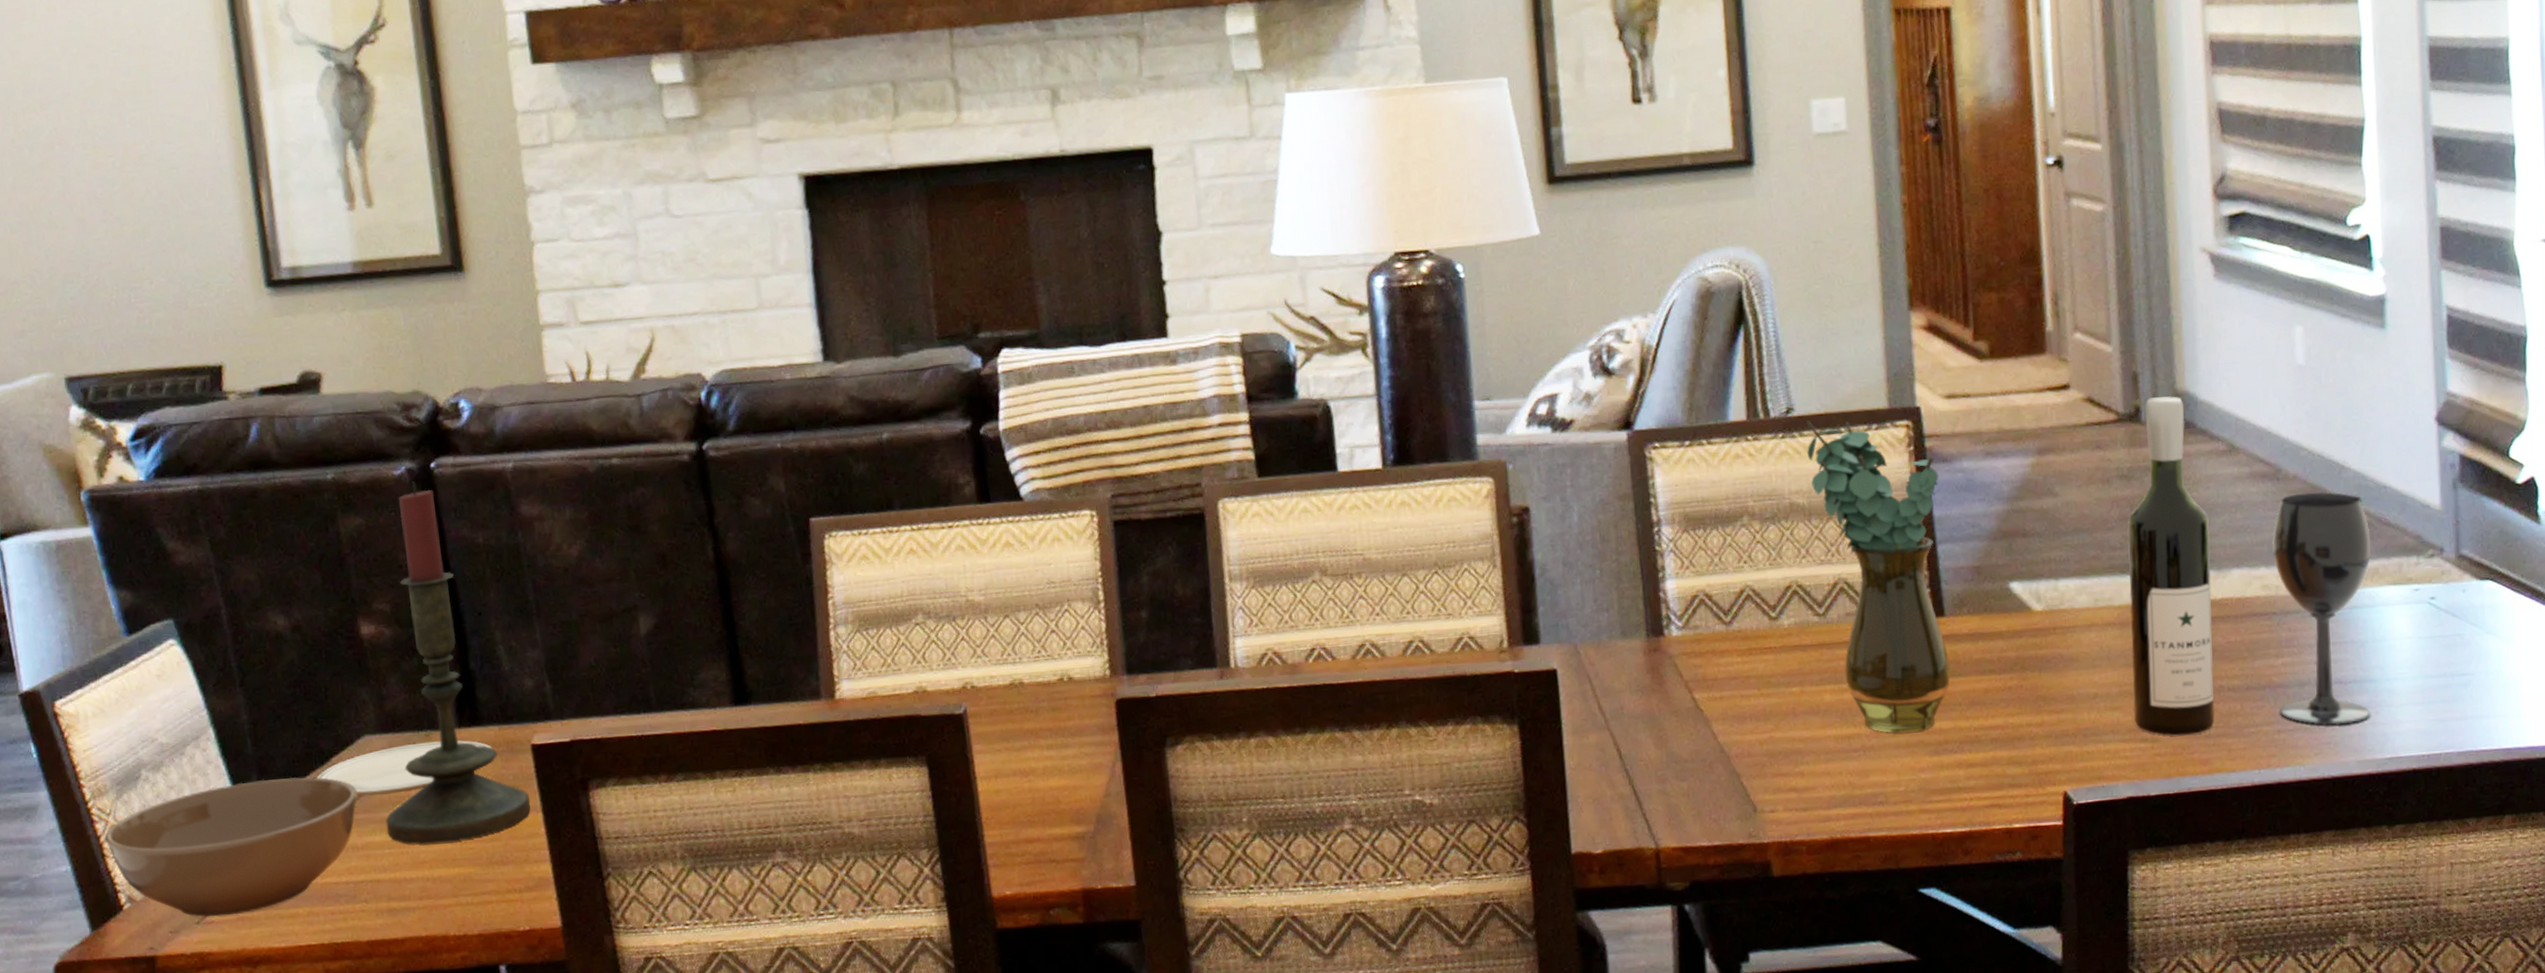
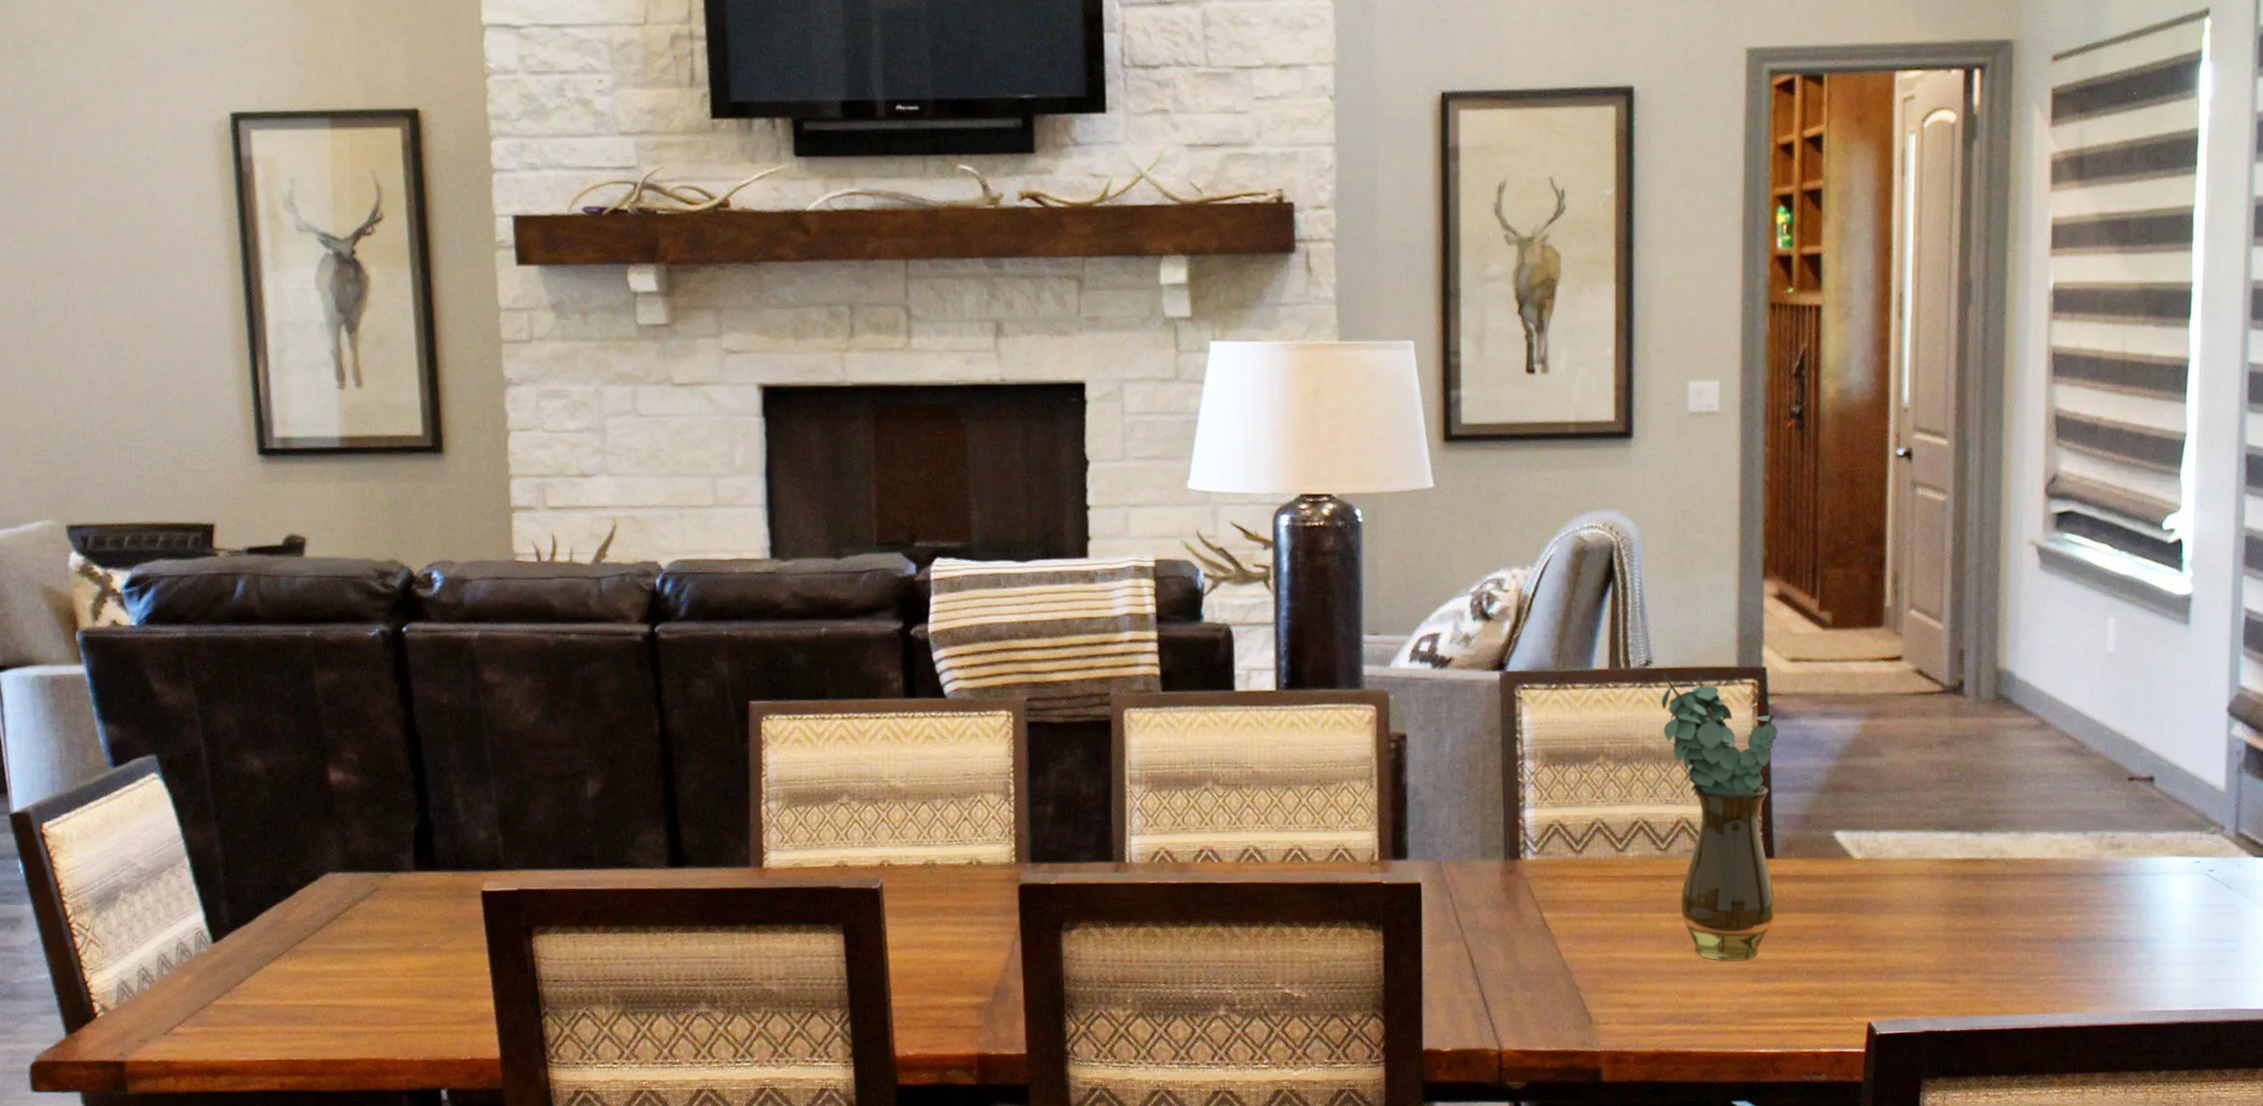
bowl: present [104,777,358,918] -> none [82,906,319,1029]
plate: present [316,740,493,796] -> none [282,882,446,928]
candle: present [385,482,531,844] -> none [343,643,478,975]
bottle: present [2127,396,2215,736] -> none [1935,673,2018,979]
wine glass: present [2271,491,2371,725] -> none [2067,768,2161,979]

